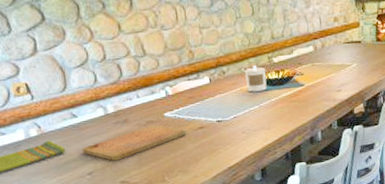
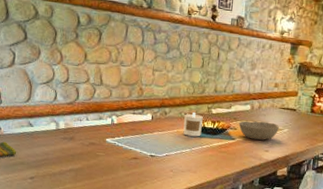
cutting board: present [81,124,187,161] -> none [29,146,122,172]
bowl: none [304,60,347,82] -> present [238,121,279,140]

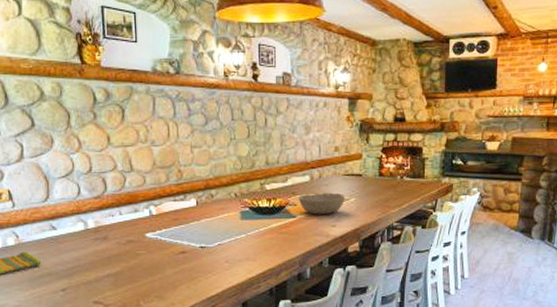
candle: present [183,111,203,137] -> none [234,190,256,219]

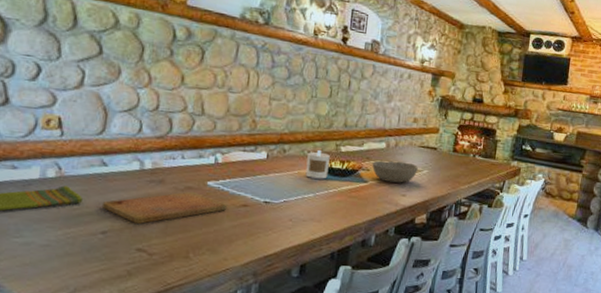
cutting board: none [57,244,167,279] -> present [101,191,228,224]
candle: none [234,190,256,219] -> present [305,149,330,179]

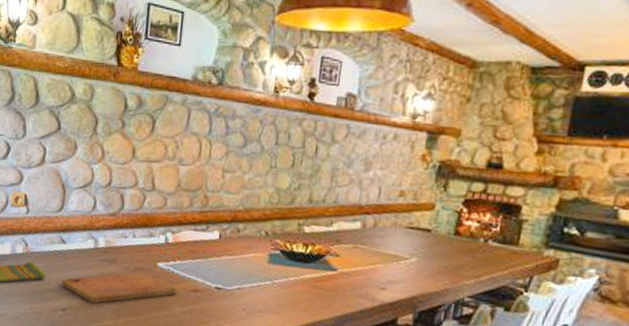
candle: present [305,149,330,179] -> none [262,229,291,265]
bowl: present [372,160,418,183] -> none [342,244,404,273]

